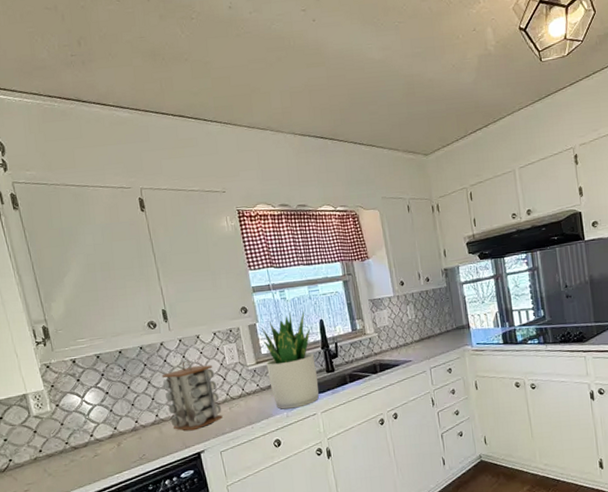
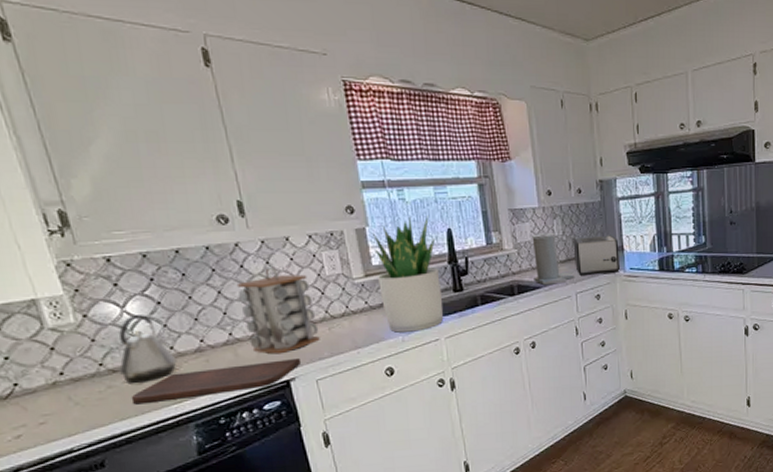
kettle: none [79,402,119,458] -> present [118,313,177,383]
cutting board: none [86,433,209,475] -> present [131,357,302,405]
paper towel: none [389,317,428,363] -> present [532,233,574,285]
toaster: none [424,315,468,353] -> present [573,235,620,277]

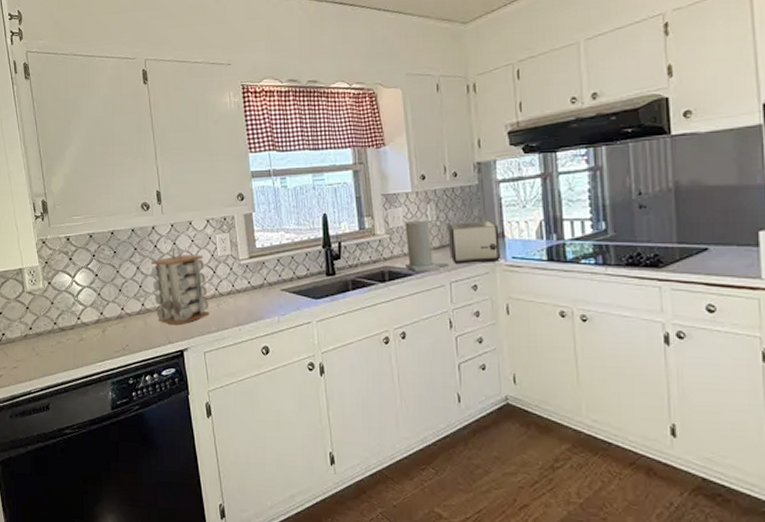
kettle: present [118,313,177,383] -> none [66,283,104,341]
cutting board: present [131,357,302,405] -> none [71,330,194,360]
planter: present [371,216,444,333] -> none [257,202,317,313]

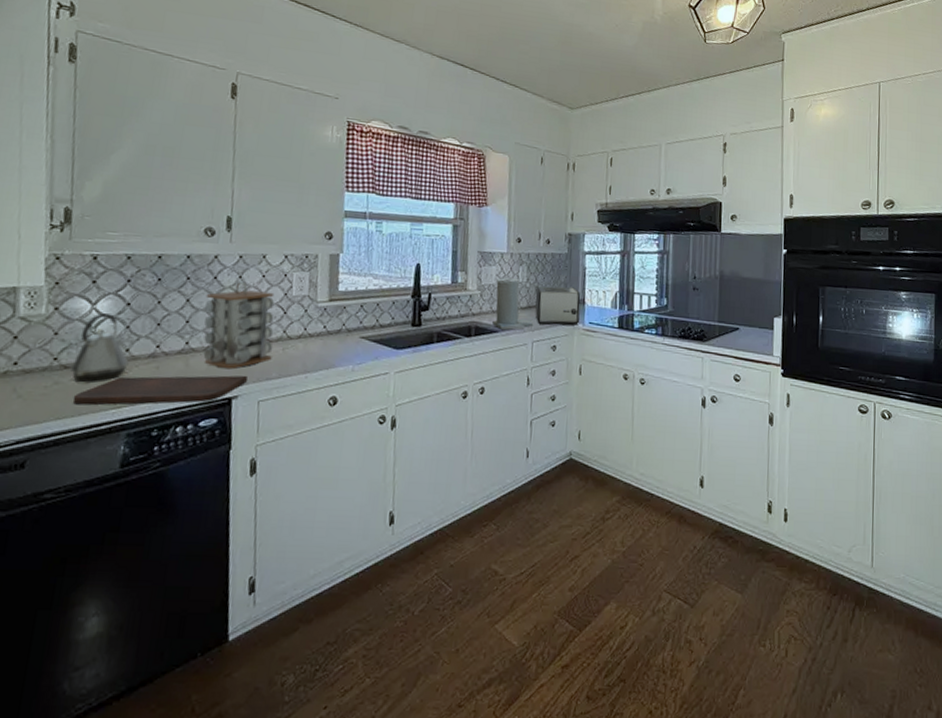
kettle: none [66,283,104,341] -> present [71,312,129,382]
cutting board: none [71,330,194,360] -> present [72,375,248,405]

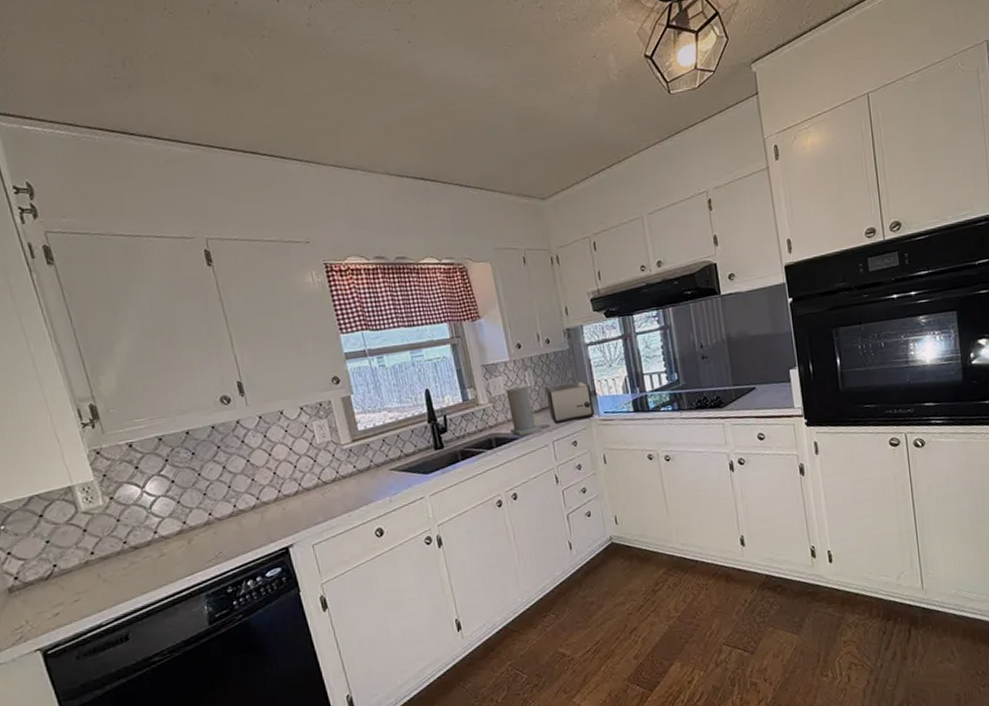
kettle: present [71,312,129,382] -> none [139,492,189,559]
cutting board: present [72,375,248,405] -> none [150,524,299,579]
spice rack: present [203,281,275,370] -> none [239,439,314,523]

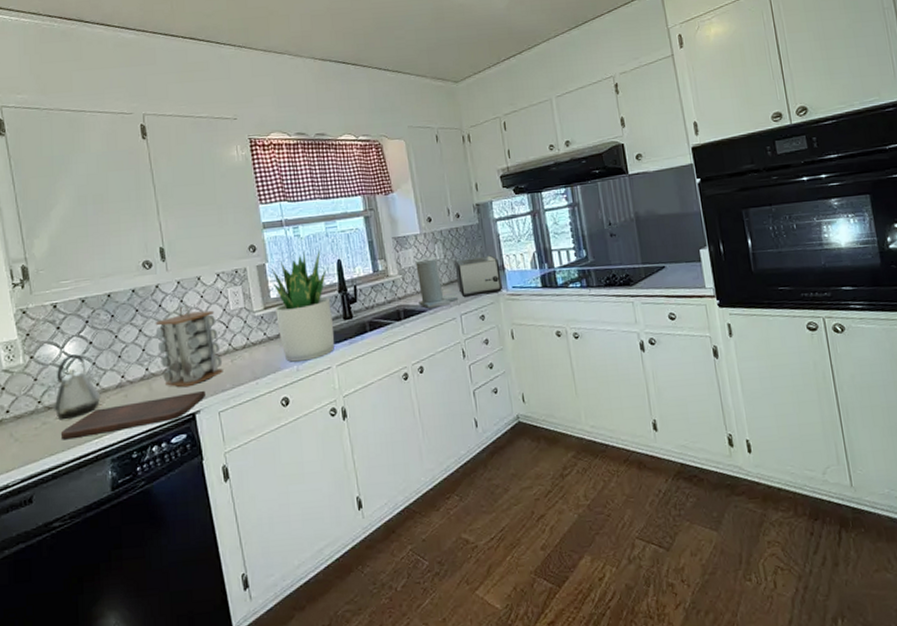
kettle: none [139,492,189,559] -> present [54,353,101,419]
cutting board: none [150,524,299,579] -> present [60,390,207,440]
spice rack: none [239,439,314,523] -> present [155,304,223,388]
planter: none [356,379,428,494] -> present [270,249,336,362]

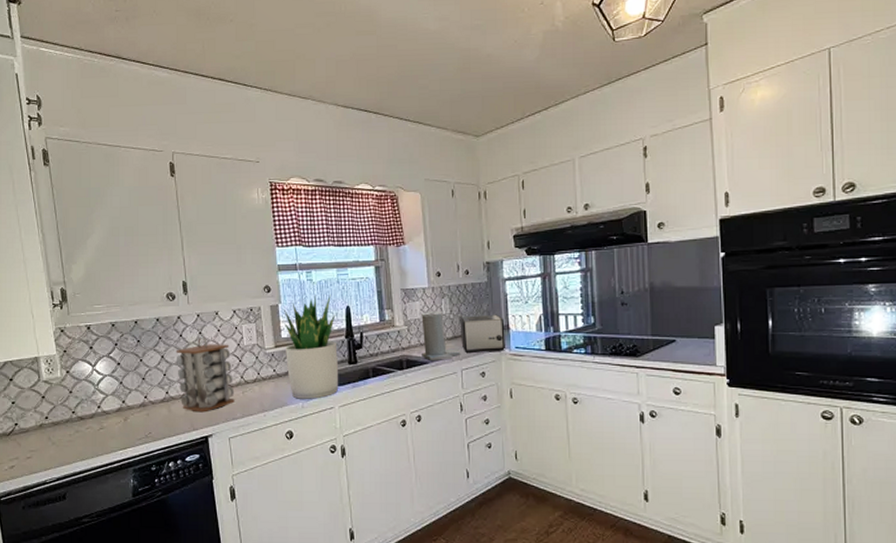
kettle: present [54,353,101,419] -> none [86,372,126,429]
cutting board: present [60,390,207,440] -> none [90,416,219,448]

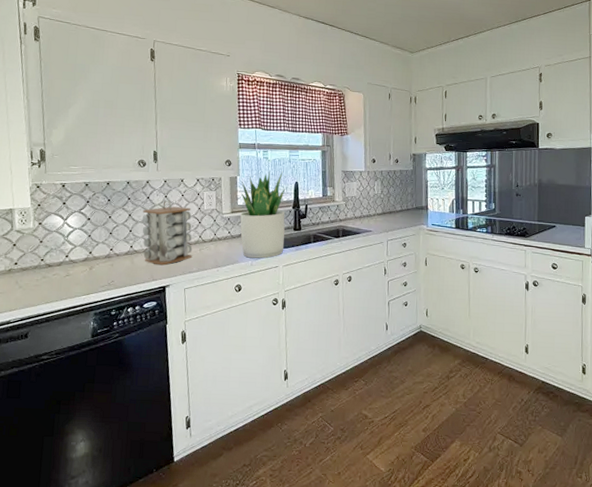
paper towel: present [421,312,460,360] -> none [355,191,387,232]
toaster: present [460,314,505,354] -> none [388,196,425,228]

